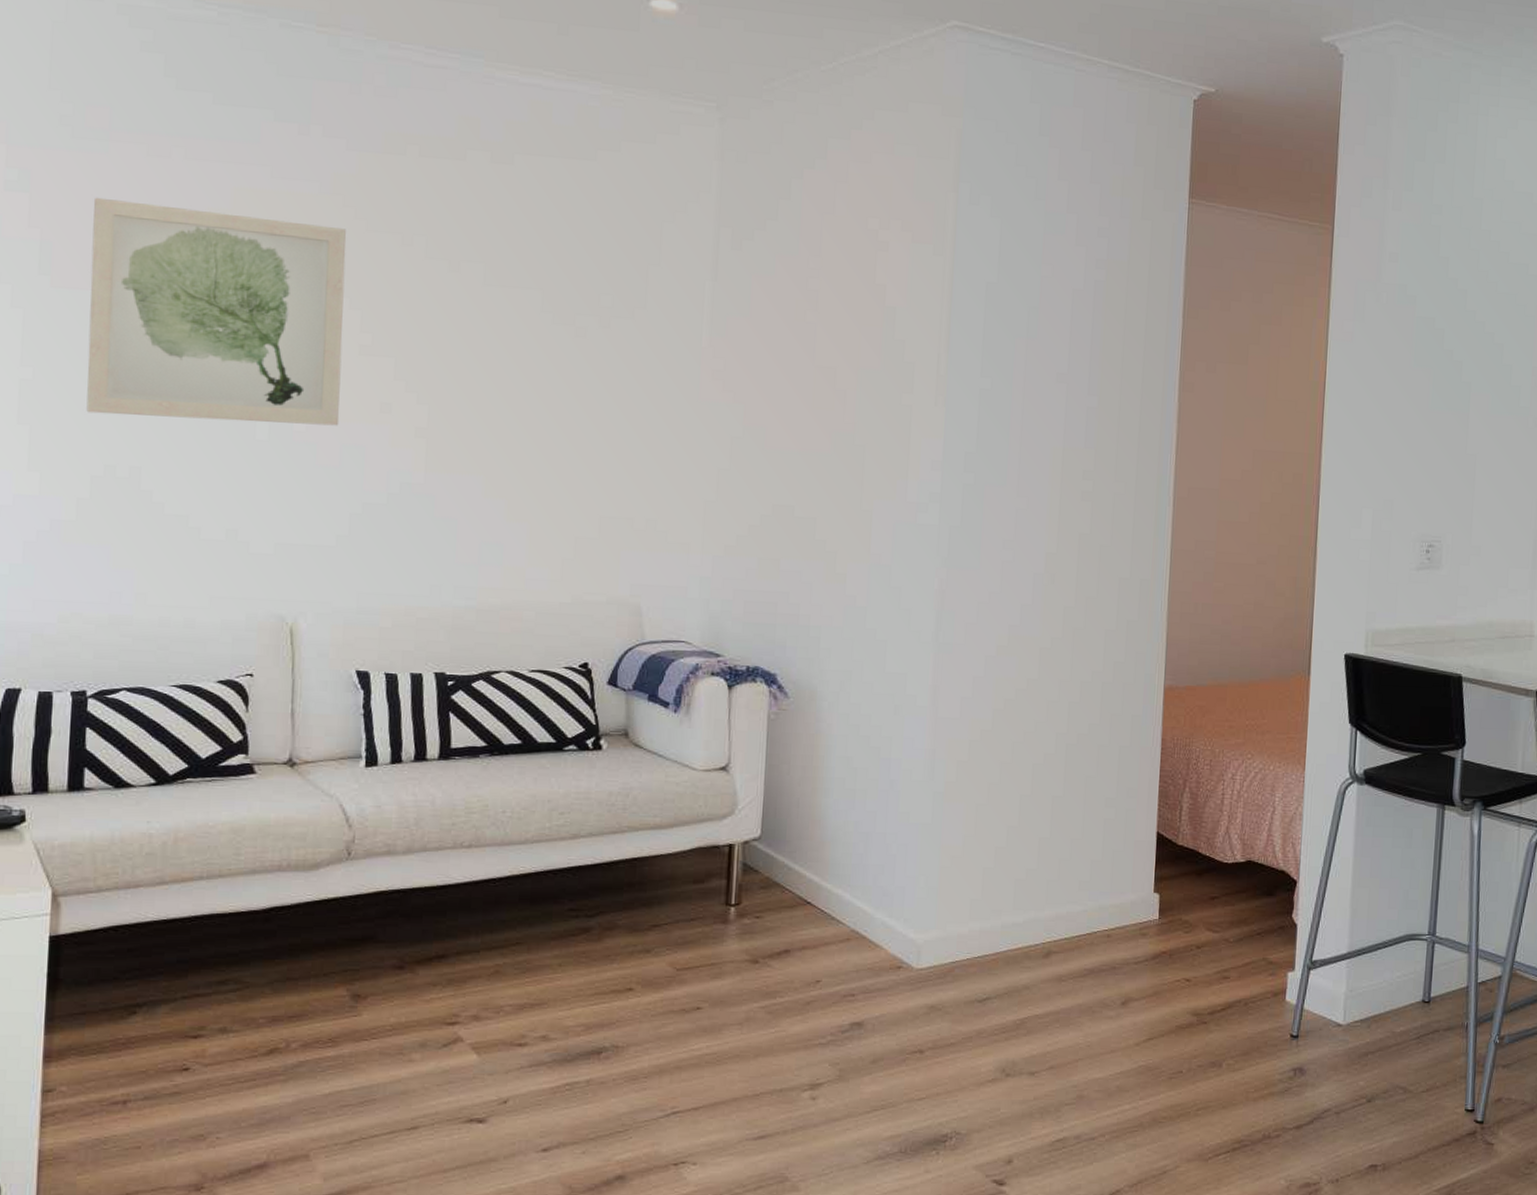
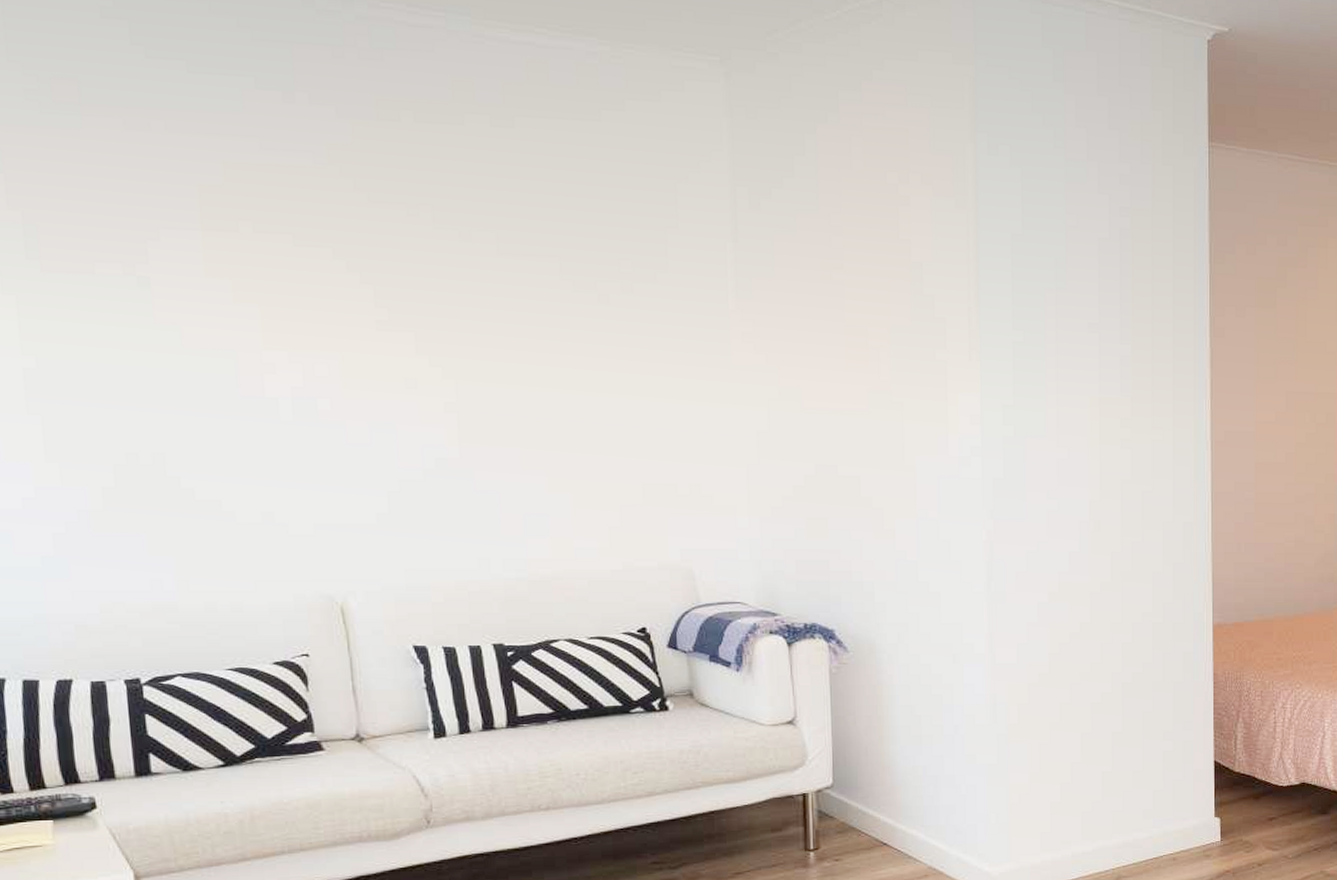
wall art: present [86,197,346,426] -> none [75,175,365,404]

